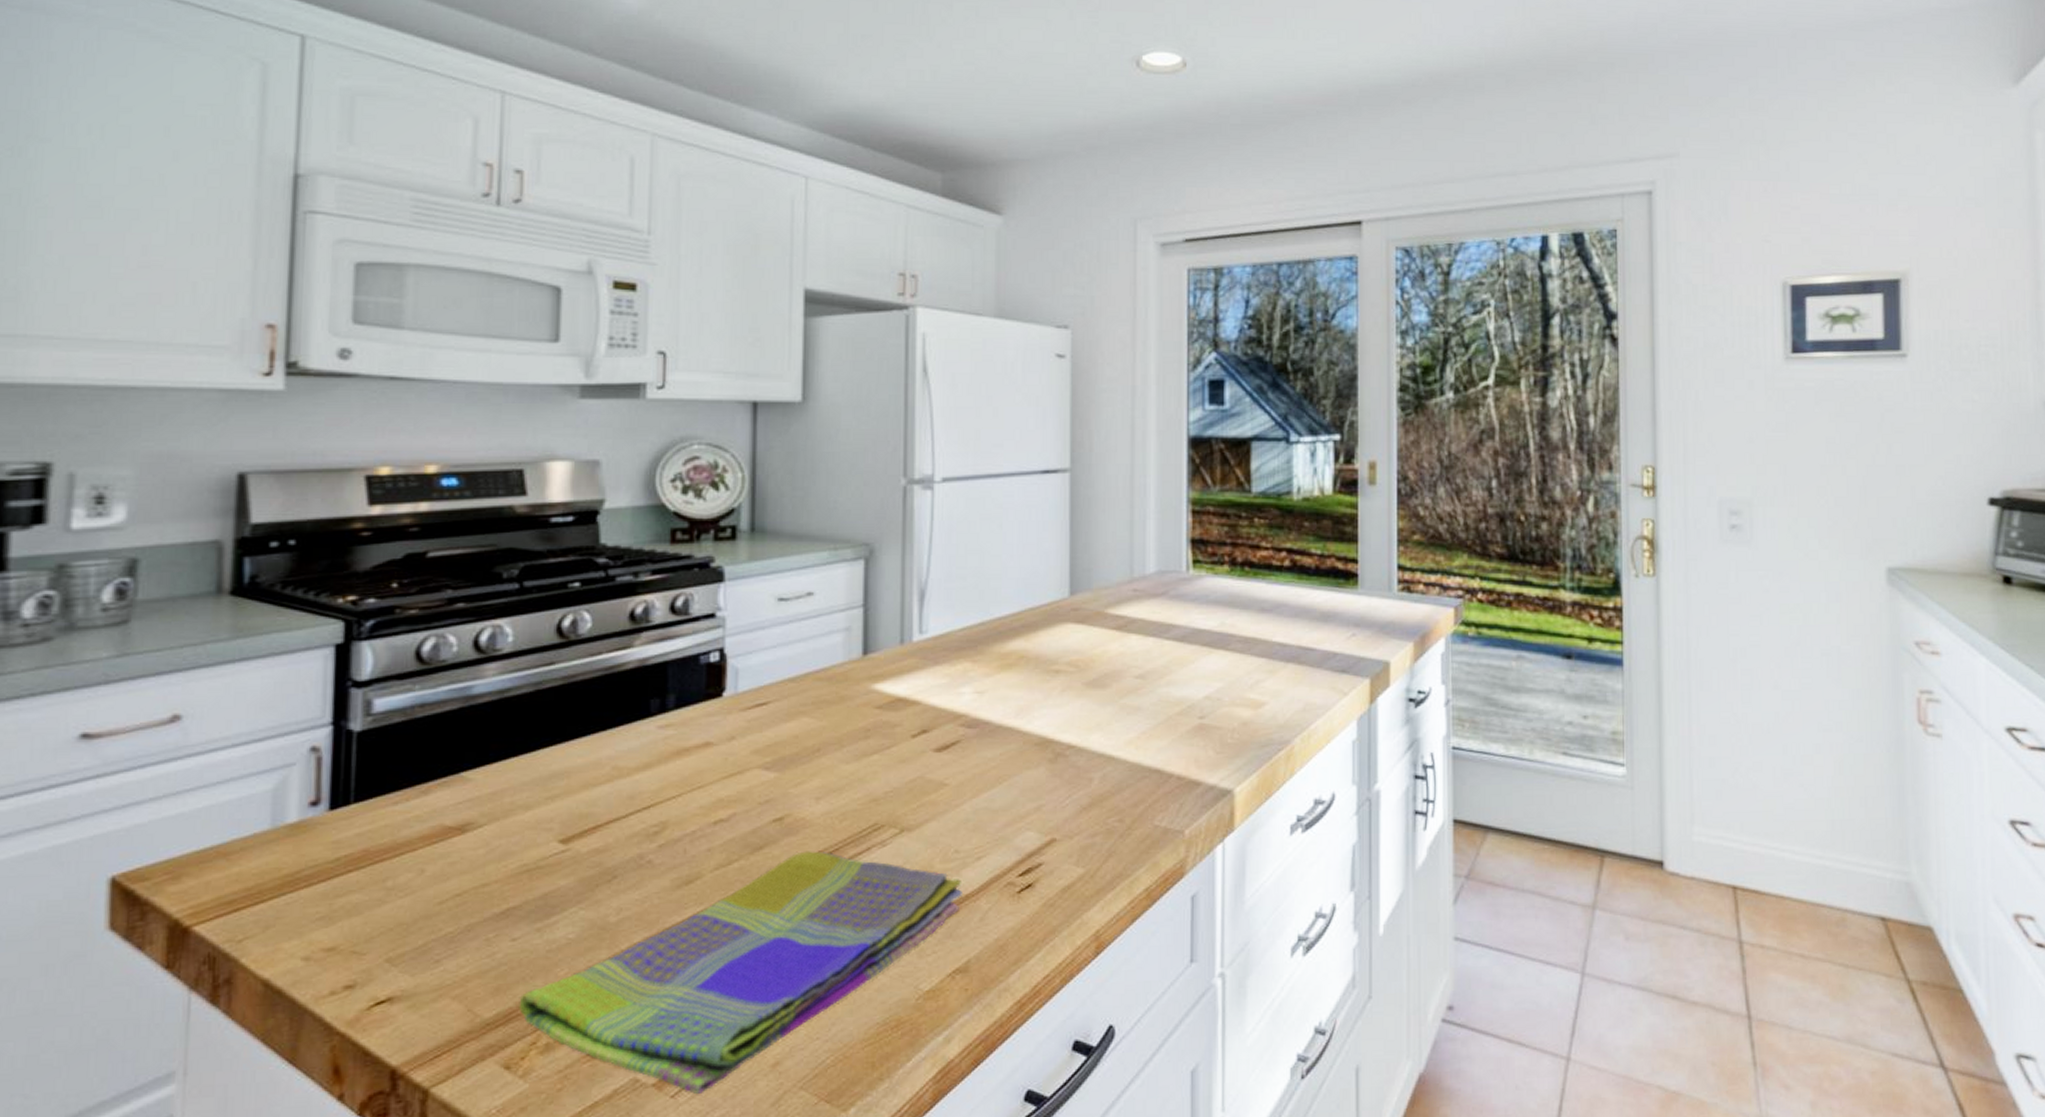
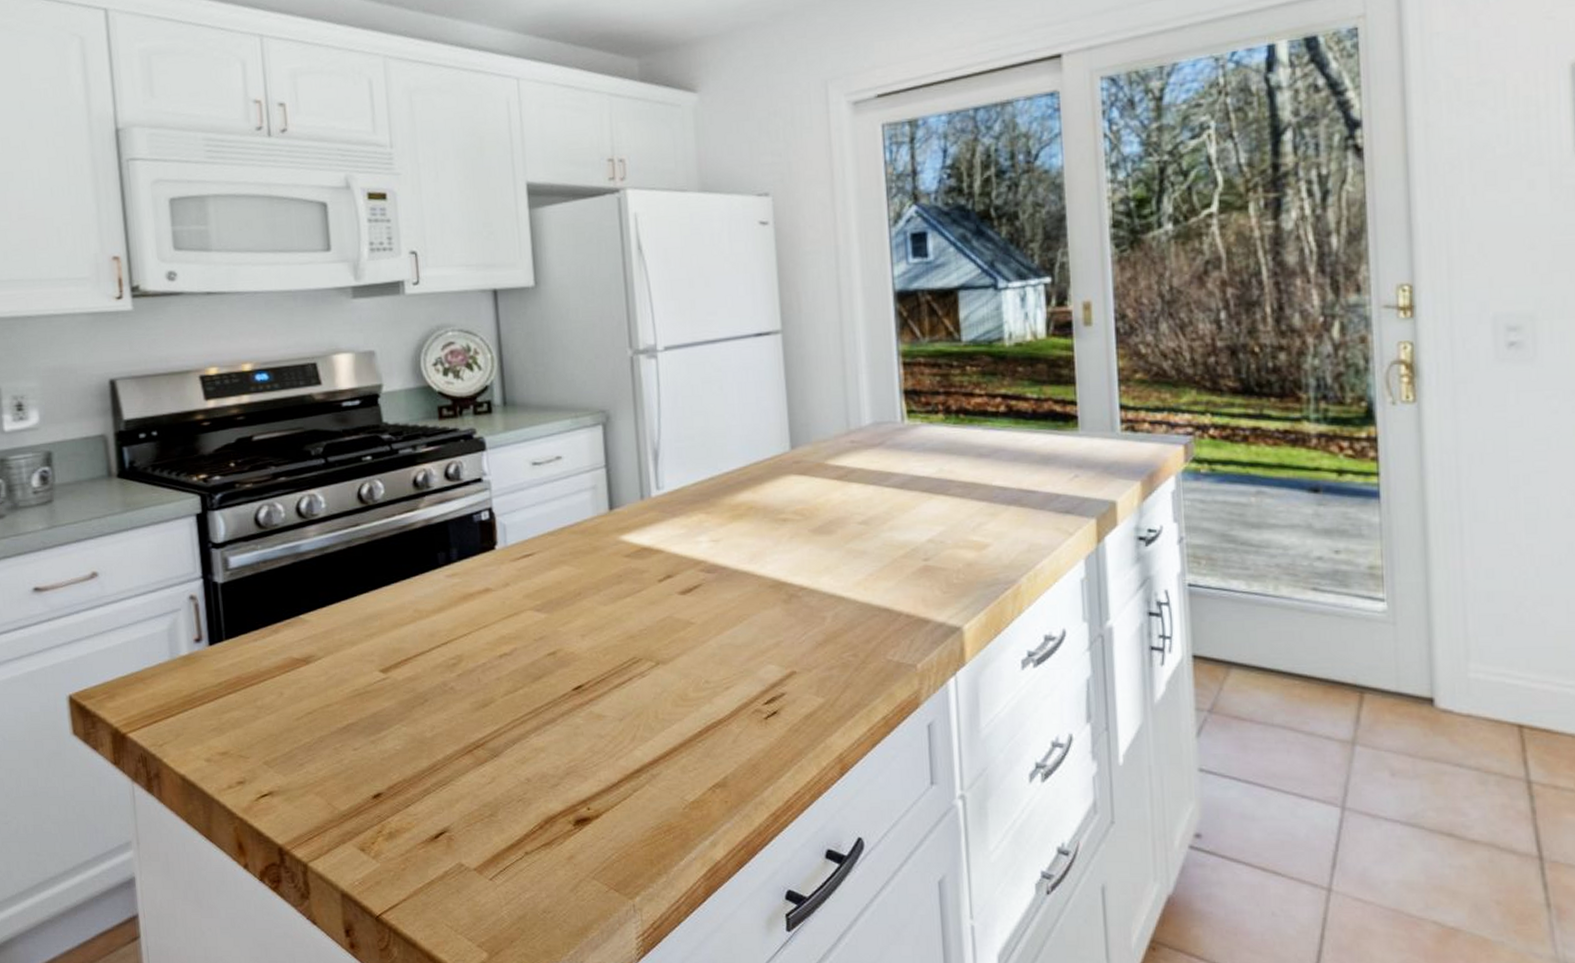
dish towel: present [519,851,962,1094] -> none [365,680,716,878]

